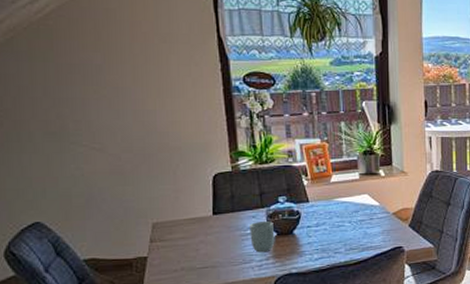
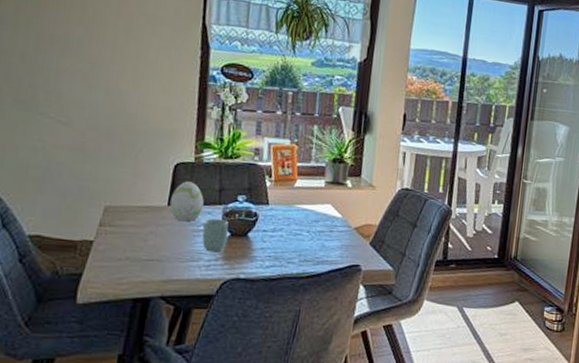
decorative egg: none [214,190,247,228] -> present [169,181,204,221]

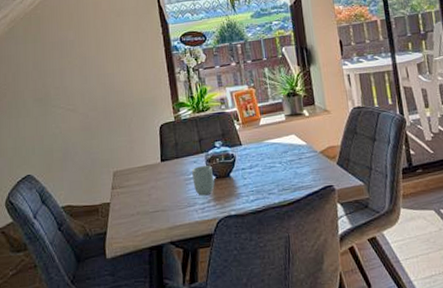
decorative egg: present [169,181,204,221] -> none [162,138,189,173]

